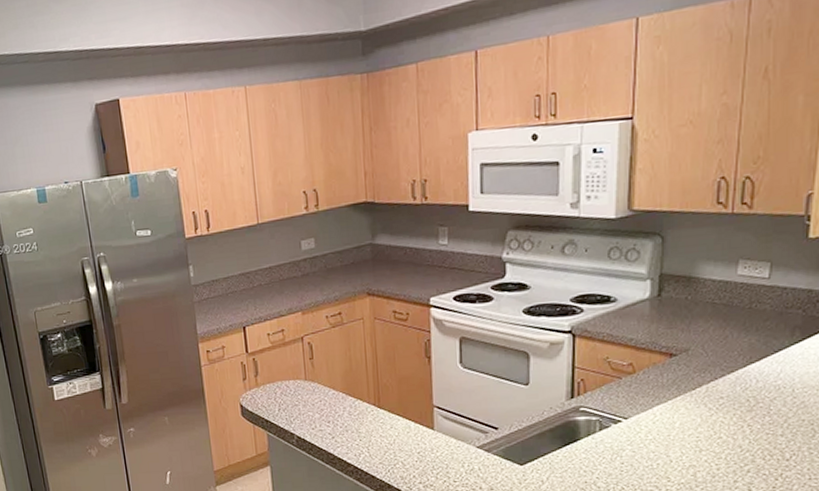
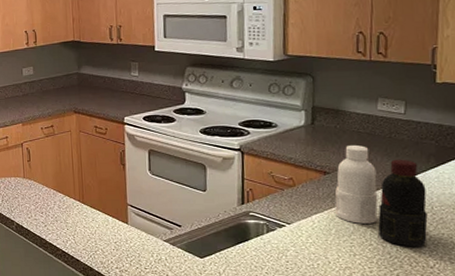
bottle: none [681,318,788,438] -> present [335,144,428,247]

